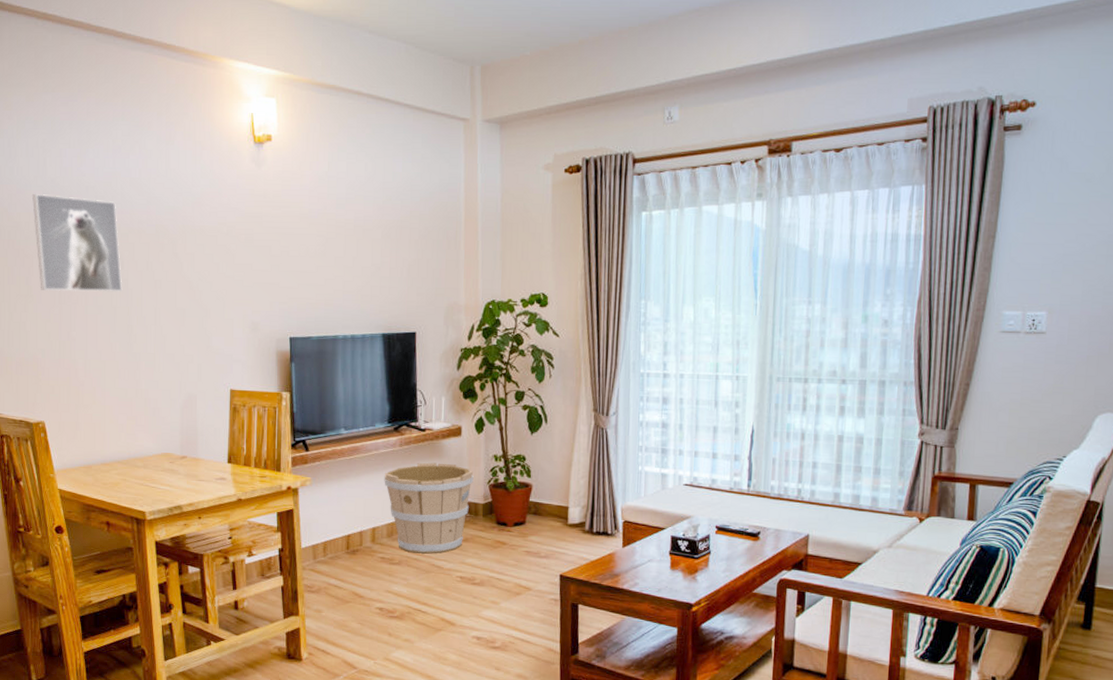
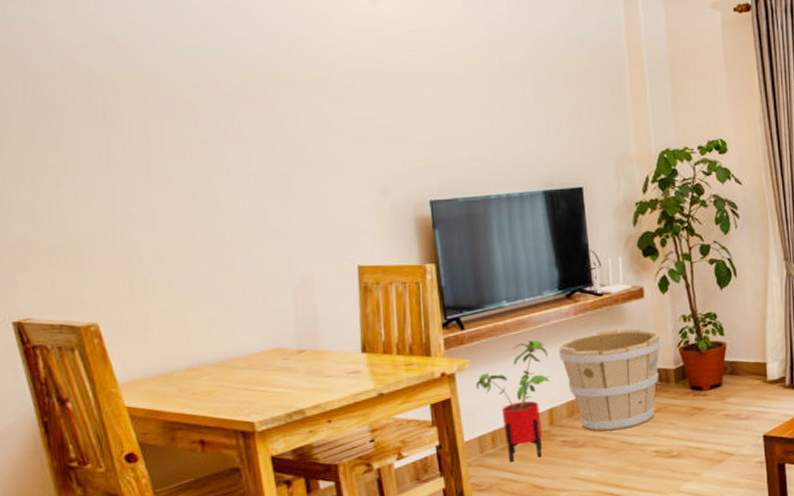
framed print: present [31,193,123,292] -> none [55,35,200,159]
house plant: none [314,465,375,570] -> present [476,340,550,462]

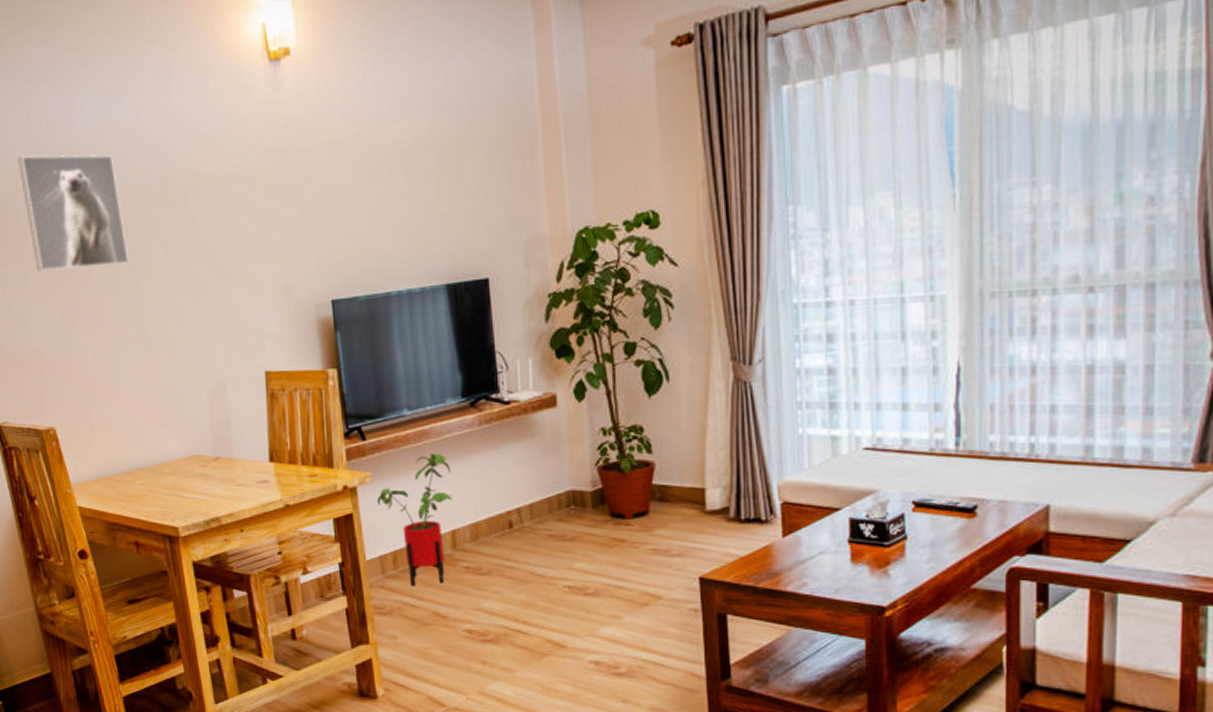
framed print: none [55,35,200,159] -> present [17,154,130,272]
wooden bucket: present [558,328,662,432] -> none [461,442,577,559]

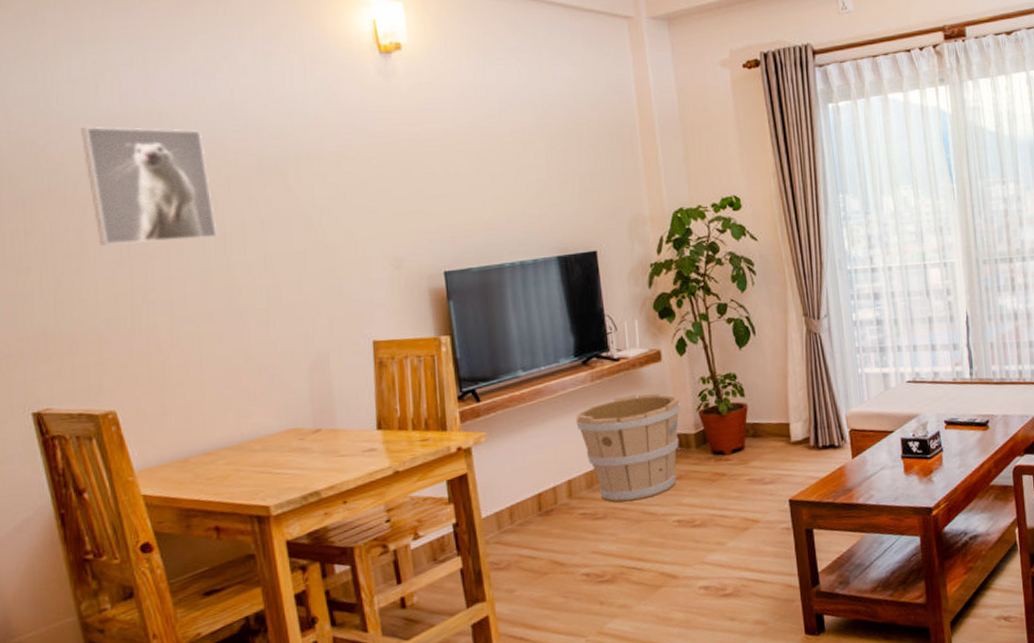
house plant: present [377,453,453,586] -> none [493,409,568,538]
wooden bucket: none [461,442,577,559] -> present [575,393,681,502]

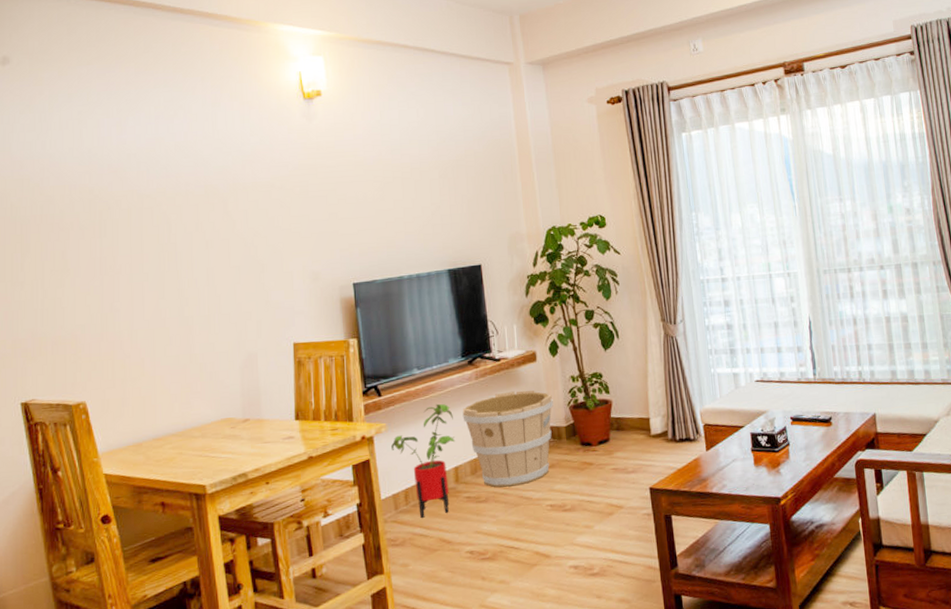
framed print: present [79,126,218,246] -> none [66,165,171,264]
house plant: none [493,409,568,538] -> present [391,403,456,518]

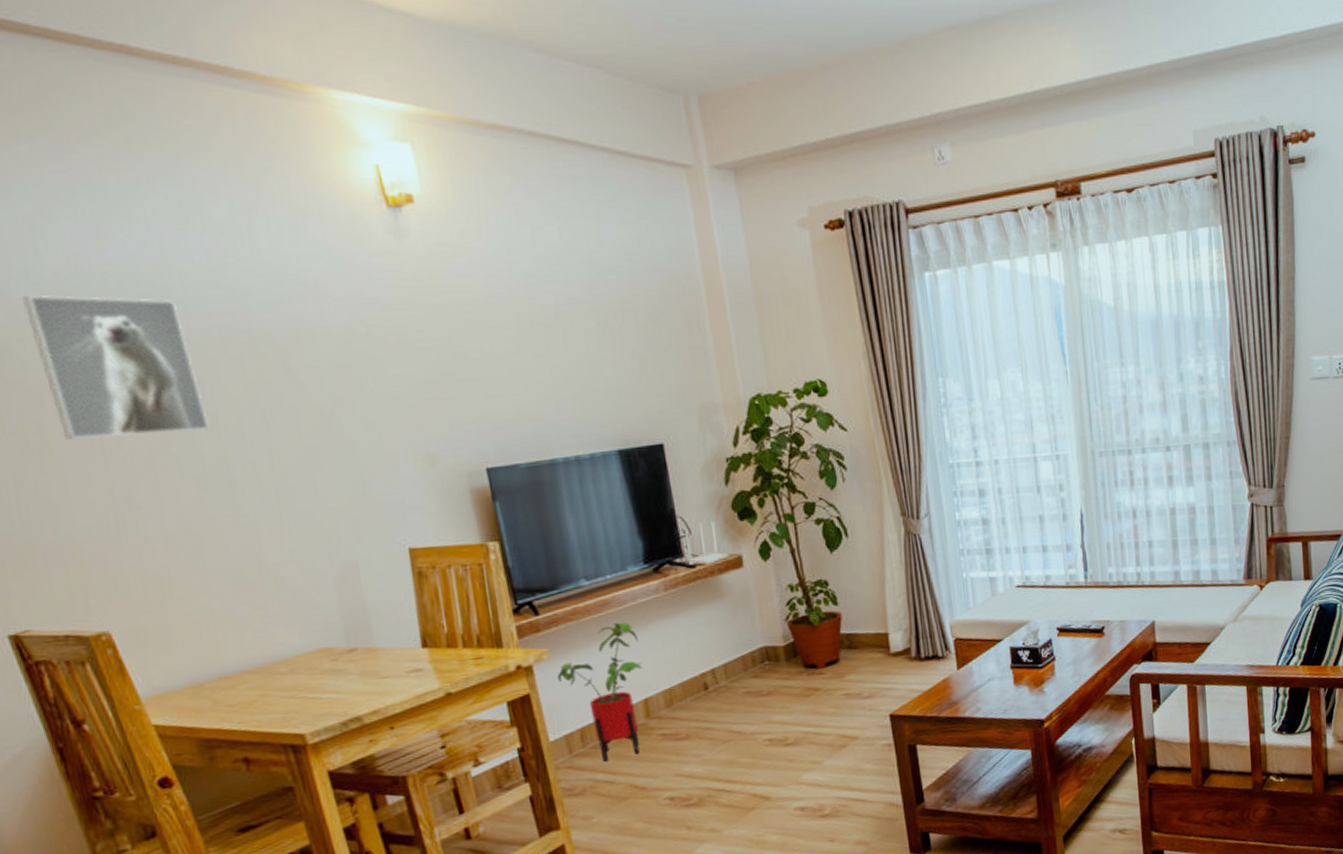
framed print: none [66,165,171,264] -> present [21,295,211,441]
wooden bucket: present [462,390,553,488] -> none [649,602,768,722]

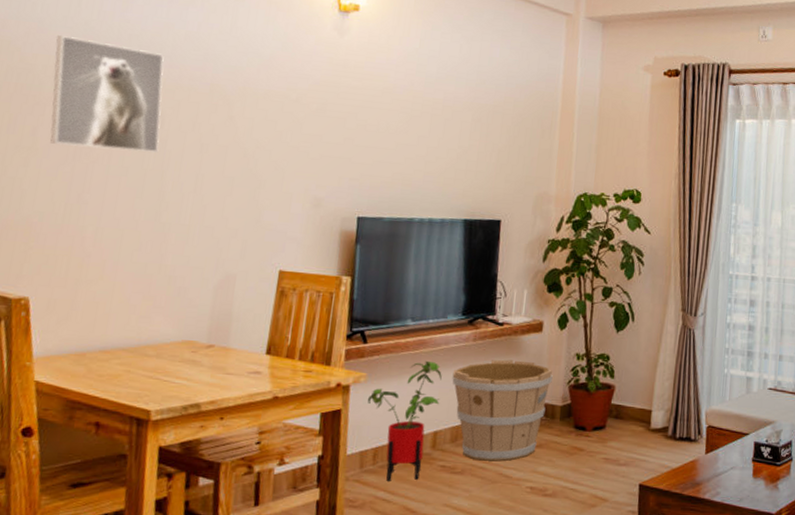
wooden bucket: none [649,602,768,722] -> present [452,359,553,462]

